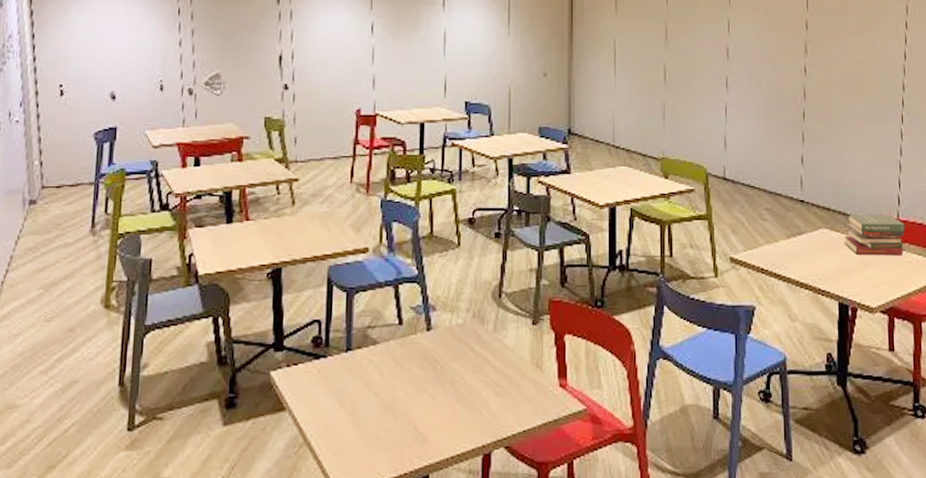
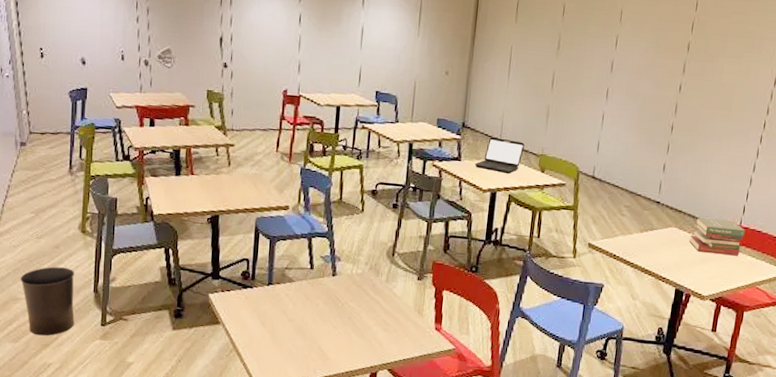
waste bin: none [20,357,94,454] -> present [20,266,75,336]
laptop: none [587,143,642,183] -> present [474,137,525,174]

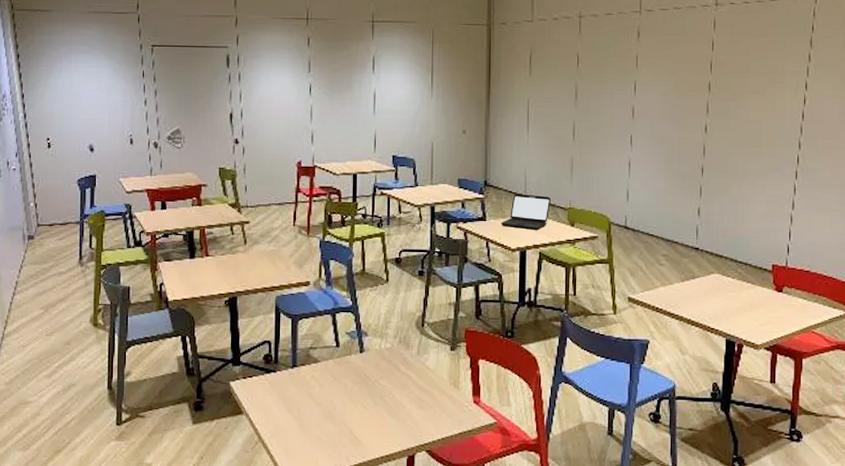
waste bin: present [20,266,75,336] -> none [30,365,88,441]
books: present [689,218,746,256] -> none [734,261,793,299]

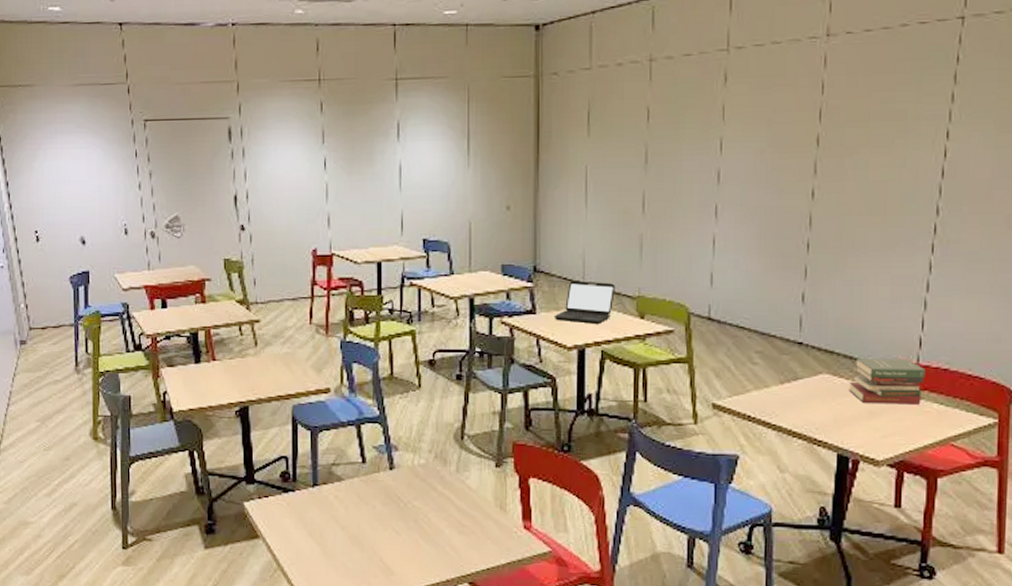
books: none [734,261,793,299] -> present [848,358,927,405]

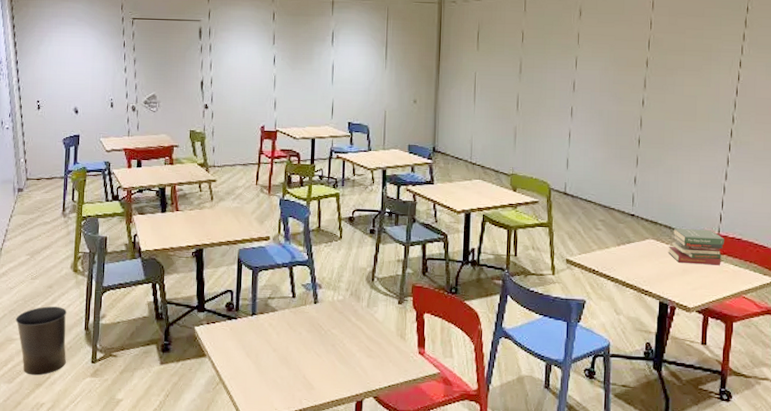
waste bin: none [29,482,92,565] -> present [15,306,67,375]
laptop: present [554,281,615,324] -> none [447,160,495,194]

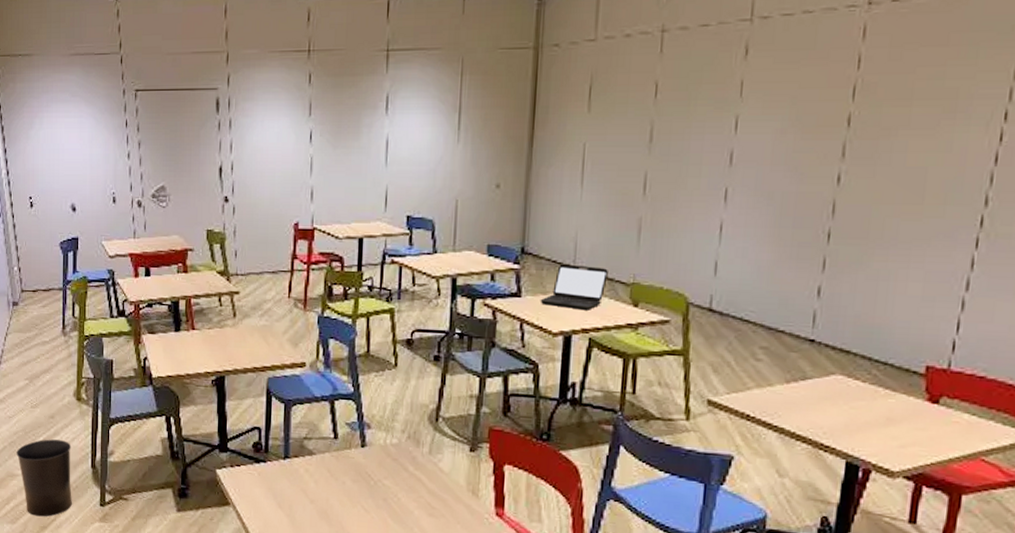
laptop: none [447,160,495,194] -> present [540,264,608,310]
books: present [667,228,725,266] -> none [864,360,959,414]

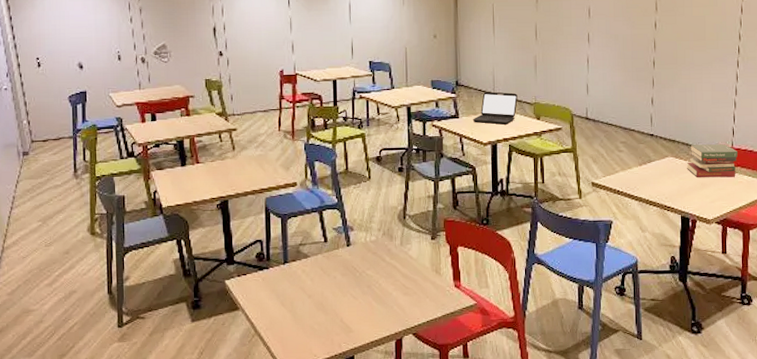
waste bin: present [16,439,72,517] -> none [31,272,90,346]
books: none [864,360,959,414] -> present [686,144,738,178]

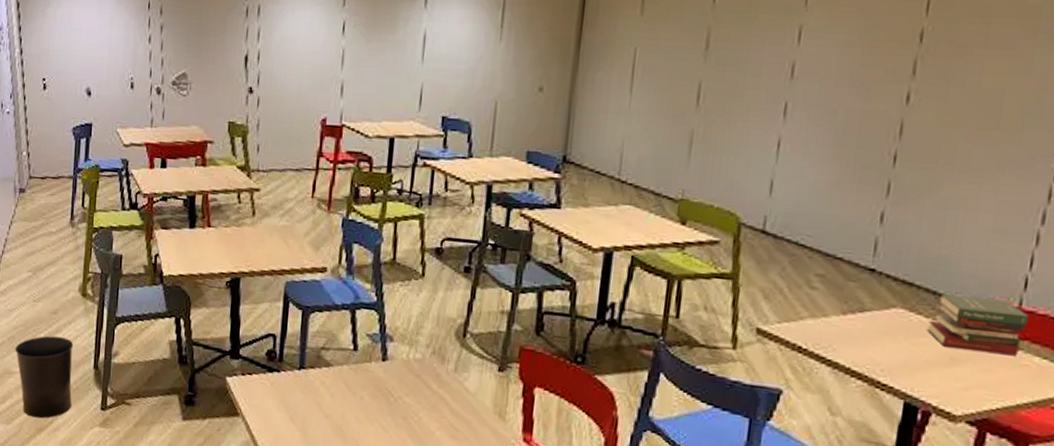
waste bin: none [31,272,90,346] -> present [15,335,74,418]
laptop: present [472,92,518,125] -> none [580,175,655,226]

